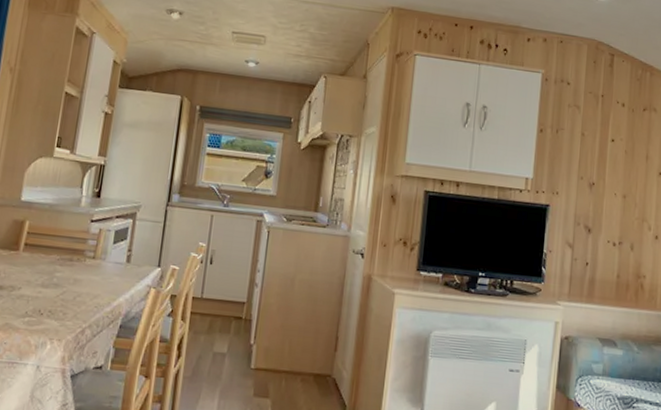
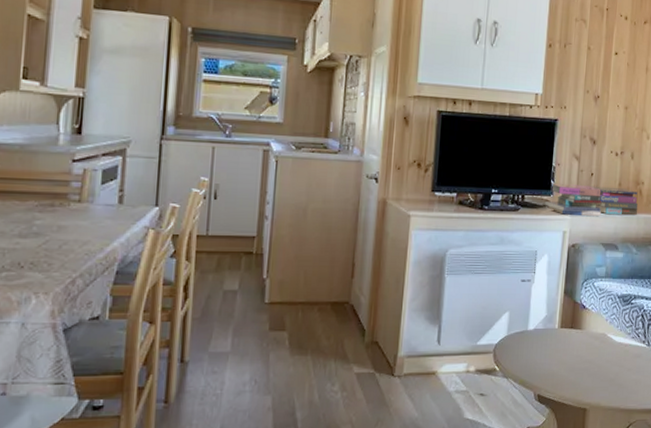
books: none [535,269,598,308] -> present [545,182,602,216]
books: none [585,276,639,310] -> present [590,186,638,215]

